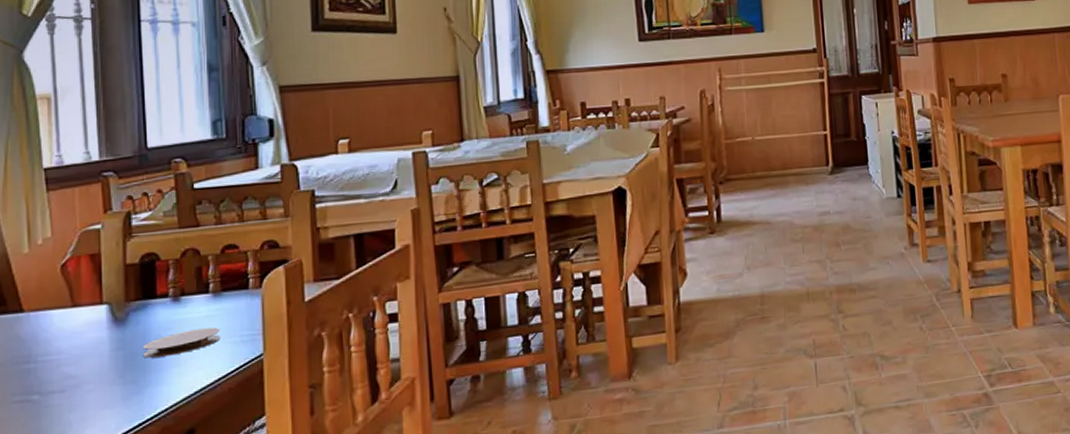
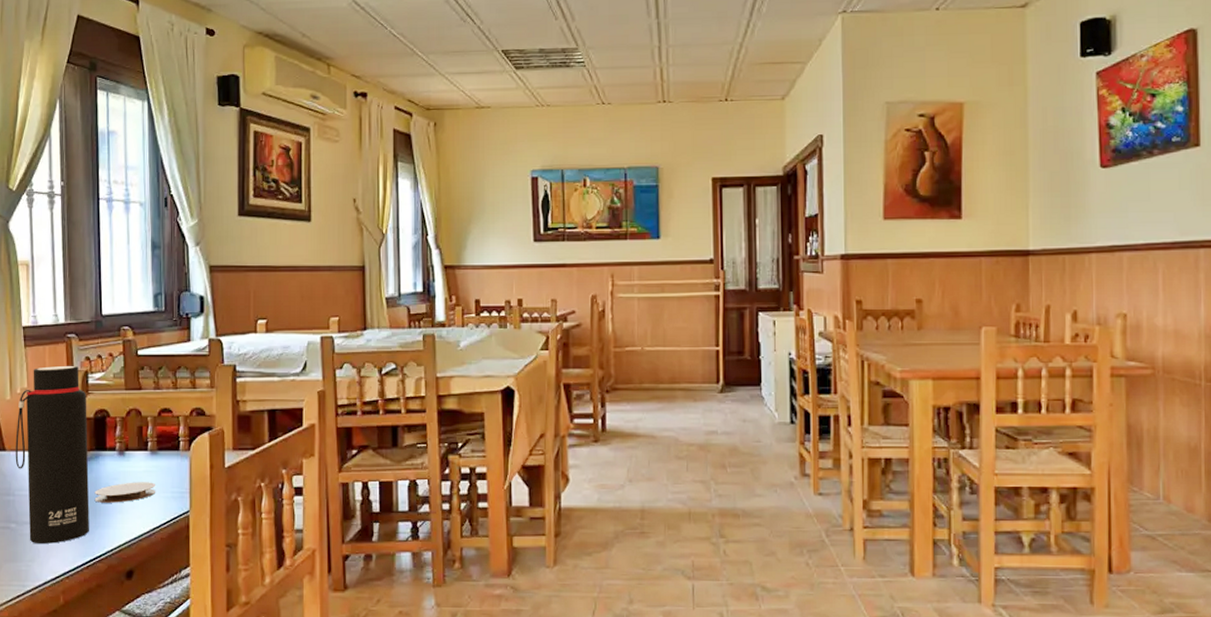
water bottle: none [37,207,137,415] -> present [15,366,90,544]

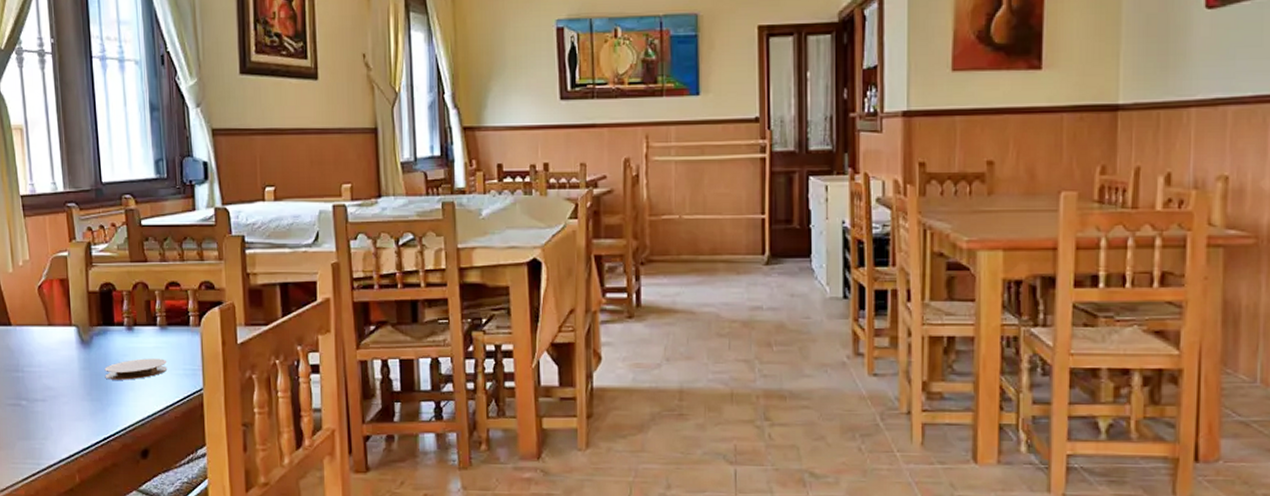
water bottle: present [15,366,90,544] -> none [20,237,101,421]

